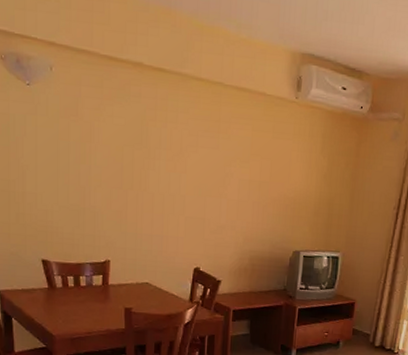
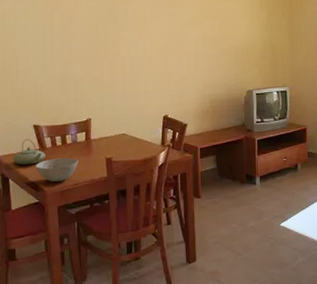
teapot: none [16,274,55,305] -> present [12,138,46,165]
bowl: none [42,301,93,328] -> present [35,157,78,183]

